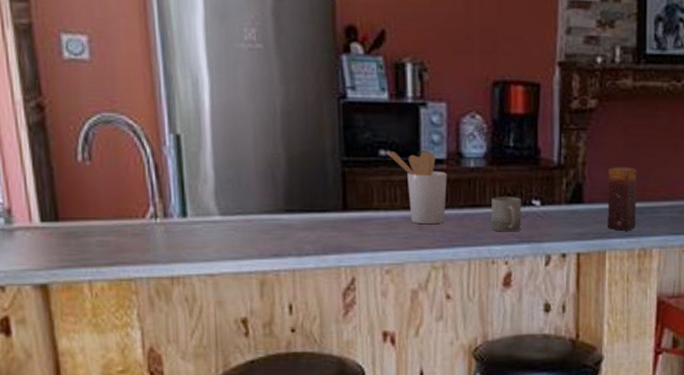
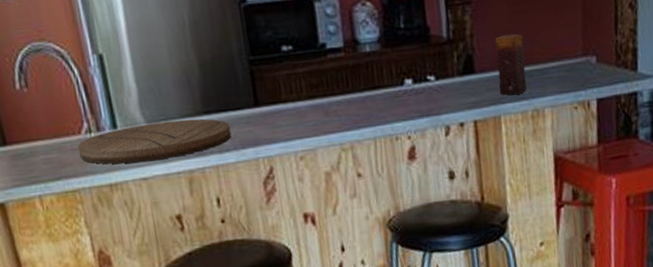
cutting board: none [140,215,313,256] -> present [78,118,232,165]
utensil holder: present [388,151,447,225] -> none [290,42,349,111]
cup: present [491,197,522,232] -> none [389,75,420,109]

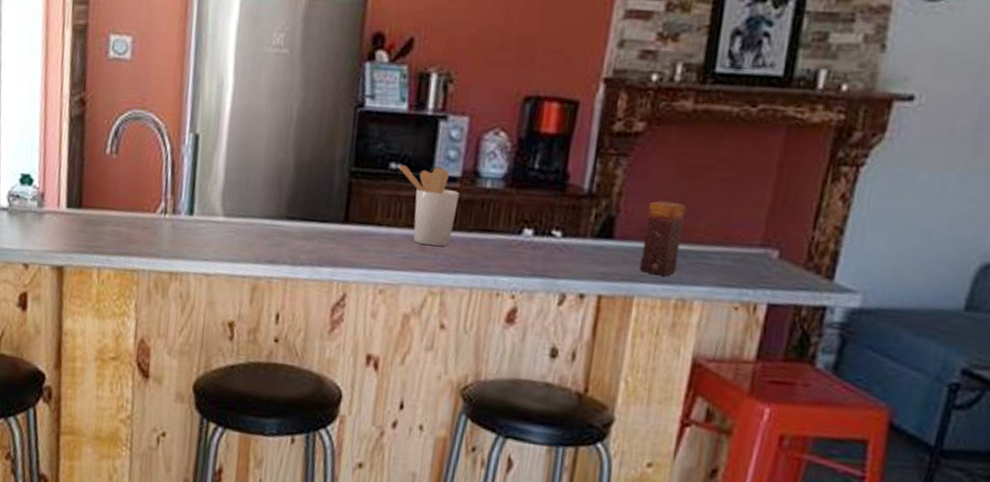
cutting board: present [78,118,232,165] -> none [148,216,312,260]
utensil holder: none [290,42,349,111] -> present [399,165,459,246]

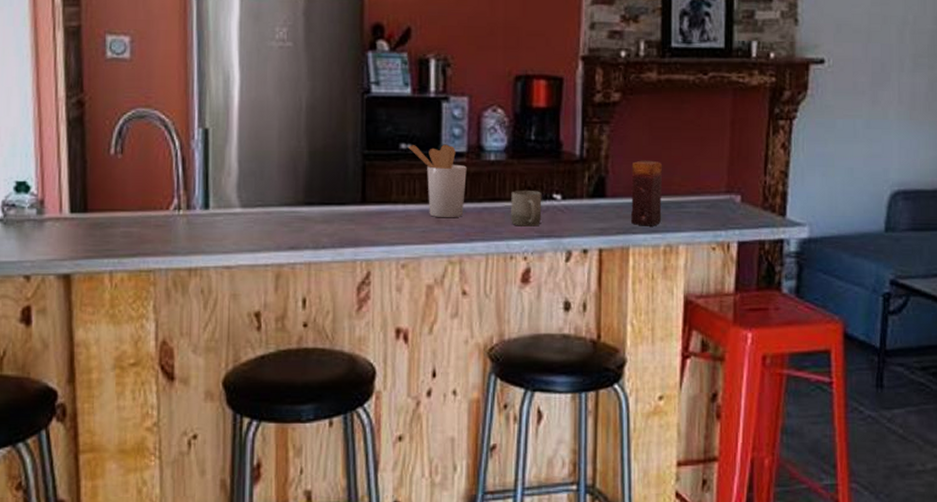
cup: none [501,223,540,264] -> present [511,191,542,227]

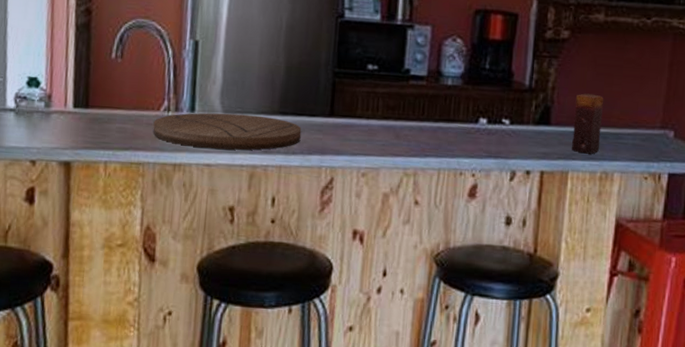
cutting board: none [162,208,331,248] -> present [153,112,302,150]
utensil holder: present [409,144,467,218] -> none [375,66,426,135]
cup: present [511,191,542,227] -> none [463,113,492,147]

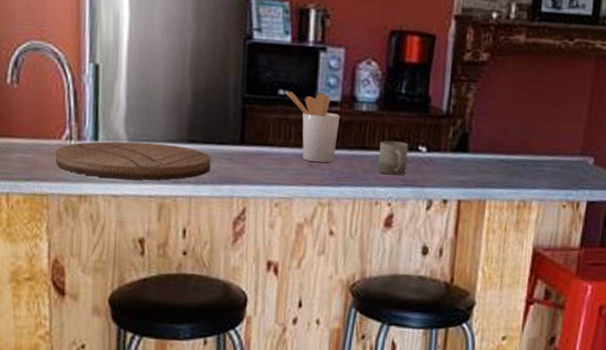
utensil holder: none [375,66,426,135] -> present [286,91,340,163]
cup: none [463,113,492,147] -> present [378,141,409,176]
candle: present [572,93,604,154] -> none [490,119,524,182]

